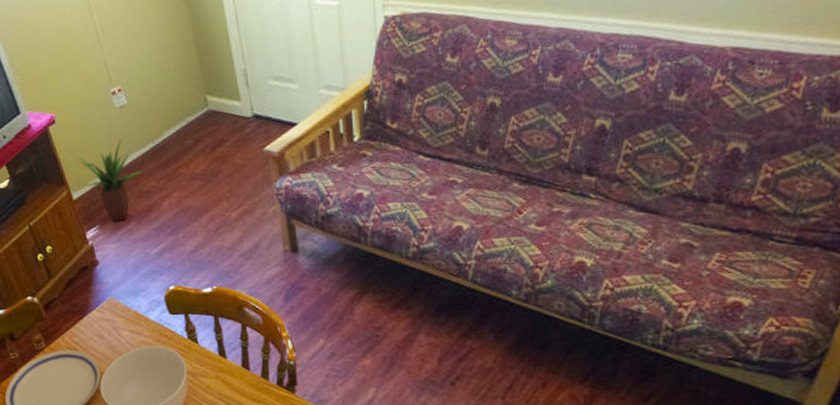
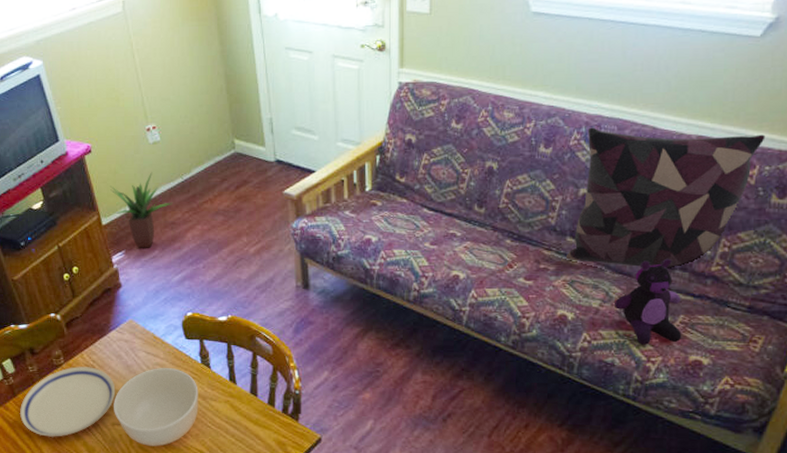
pillow: none [581,39,814,203] -> present [565,127,766,270]
stuffed animal: none [640,190,719,289] -> present [615,258,682,345]

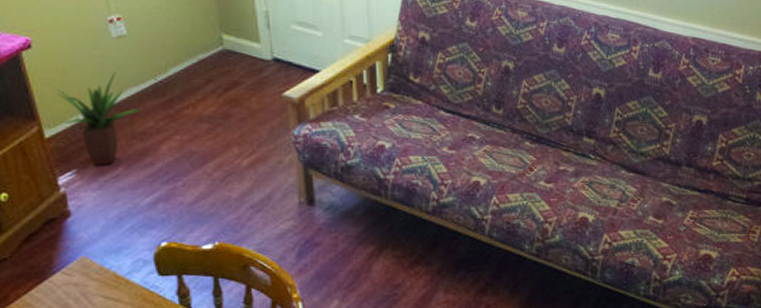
pillow: present [565,127,766,270] -> none [583,28,748,166]
stuffed animal: present [615,258,682,345] -> none [631,155,693,243]

